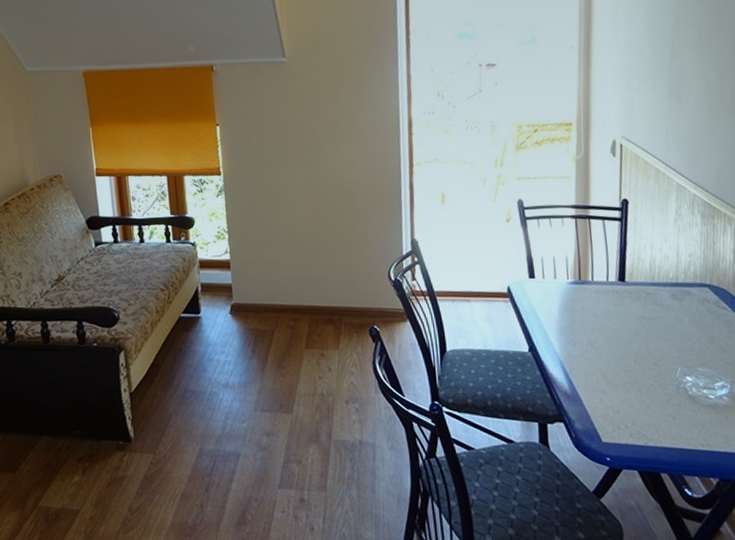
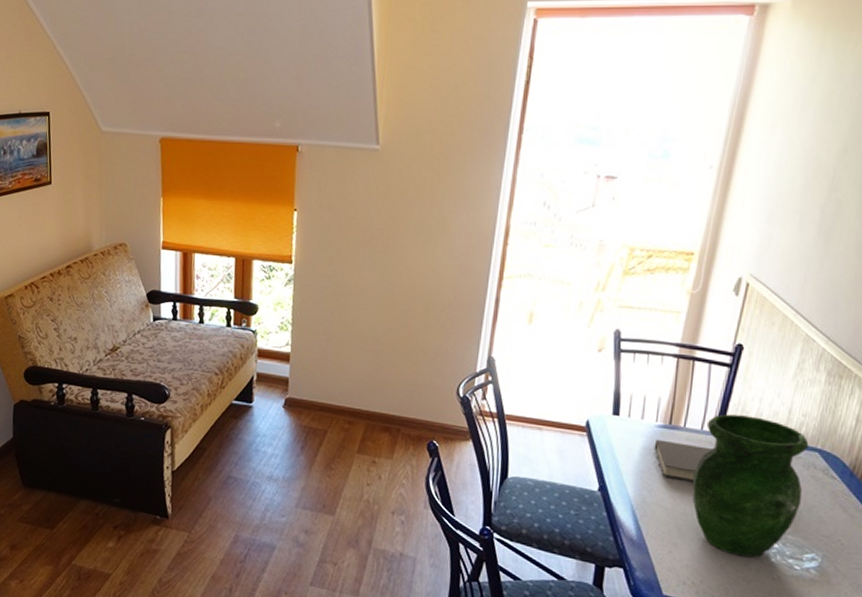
book: none [569,295,620,330] -> present [654,439,712,481]
vase: none [607,262,703,394] -> present [692,414,809,558]

